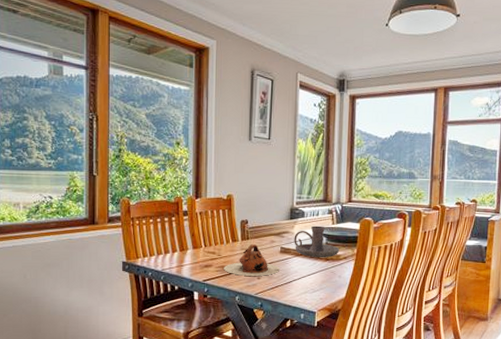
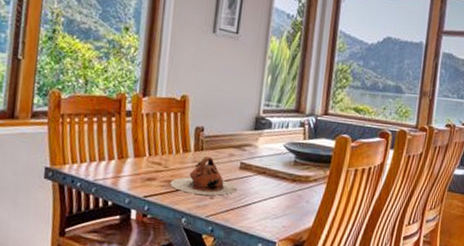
candle holder: present [294,225,340,258] -> none [257,139,310,179]

